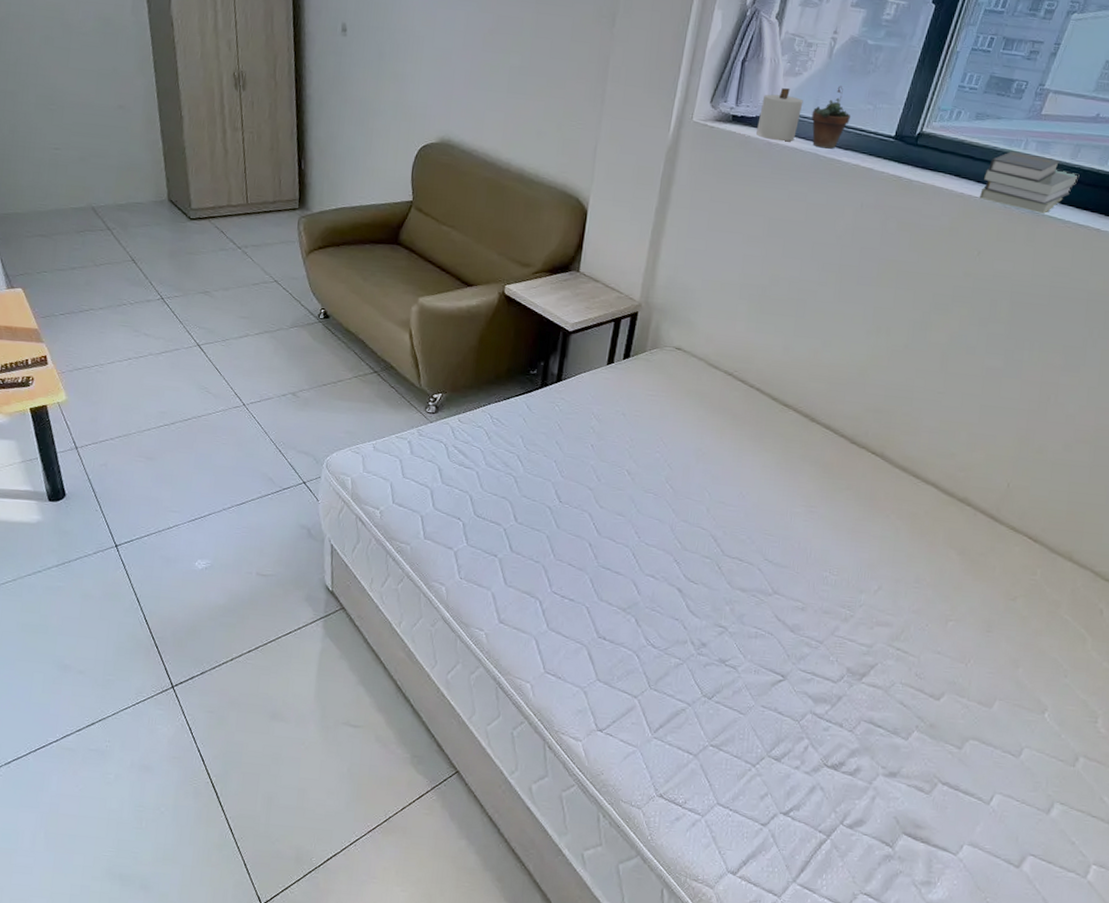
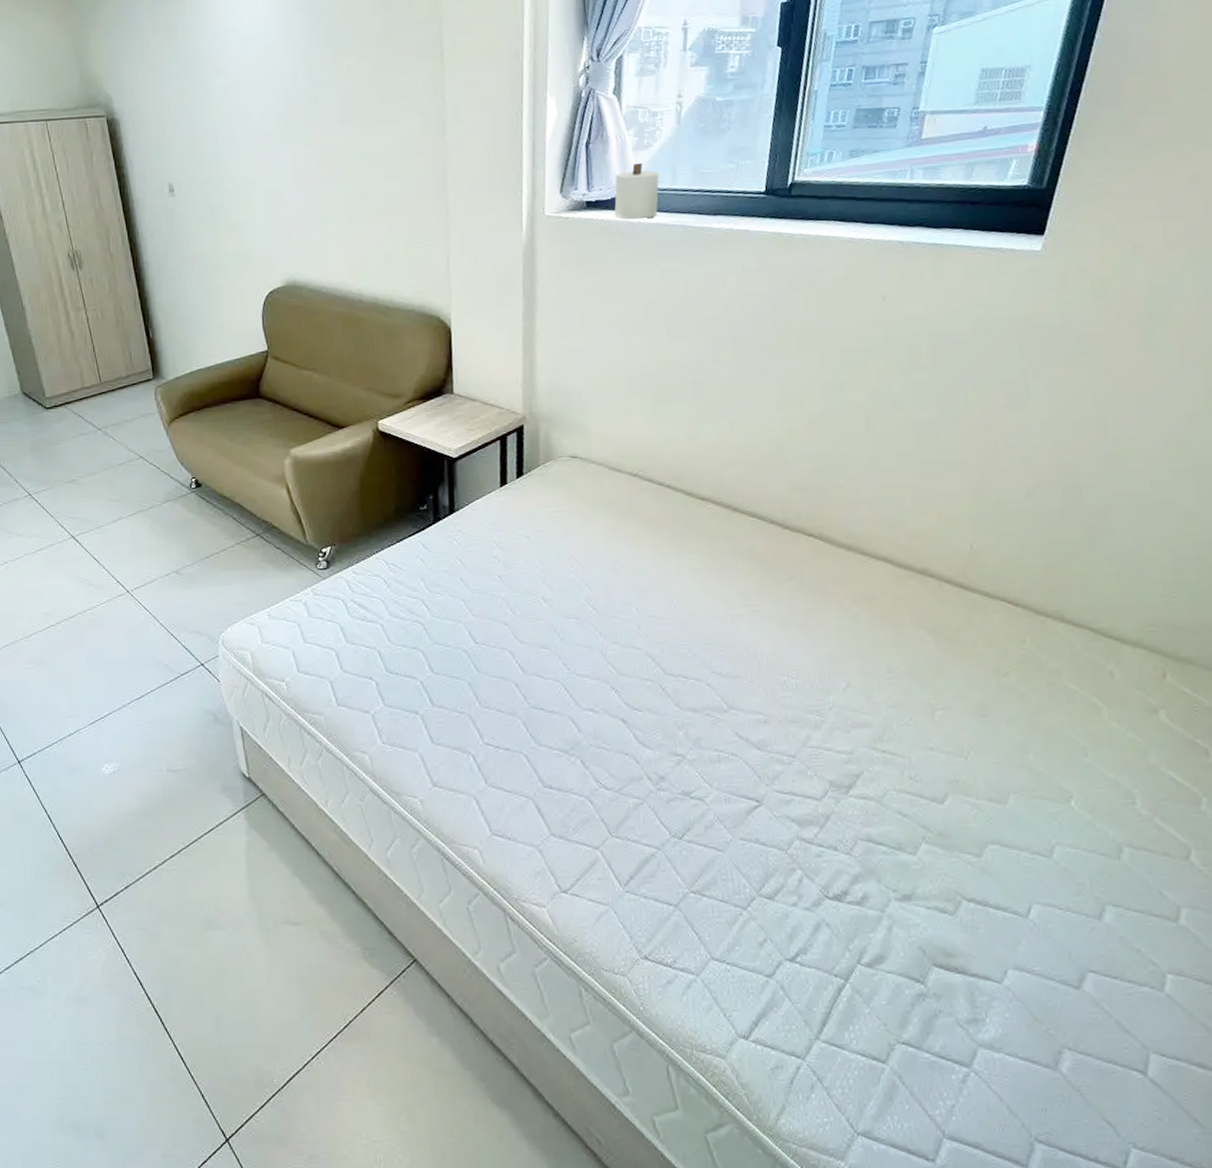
succulent plant: present [811,86,850,149] -> none [670,150,713,218]
books: present [979,151,1080,215] -> none [871,183,979,245]

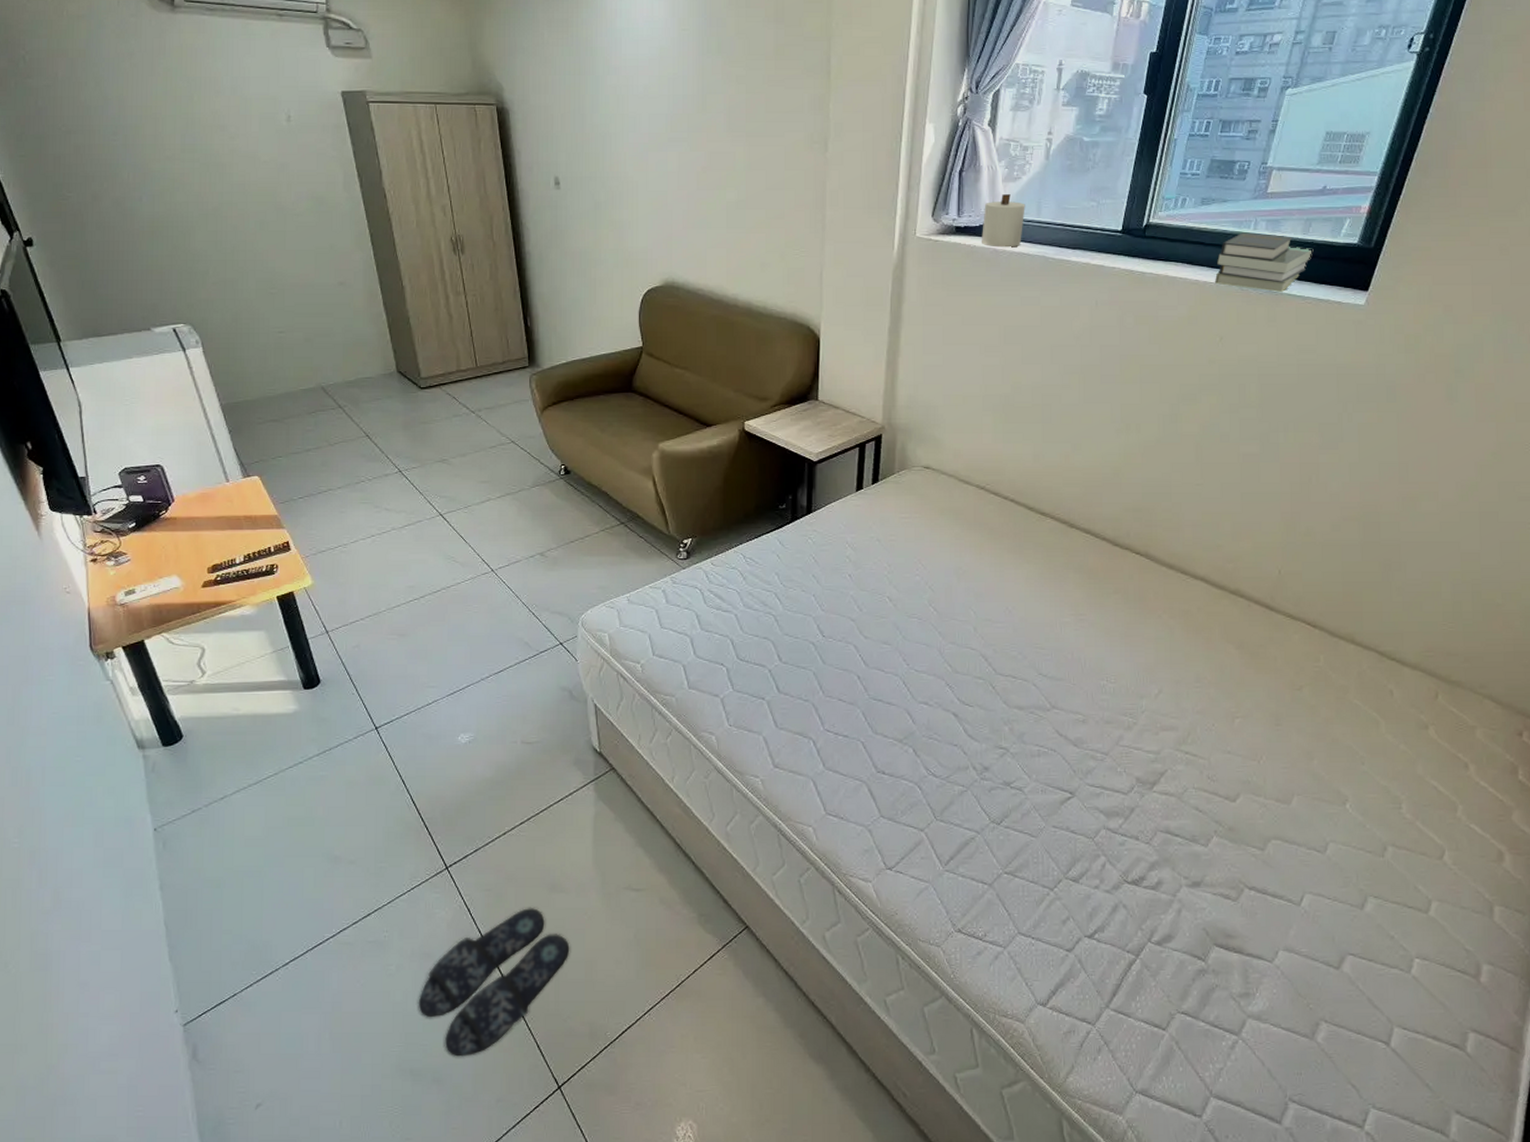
slippers: none [76,945,230,1109] -> present [418,907,570,1057]
books: none [871,183,979,245] -> present [1214,232,1314,293]

